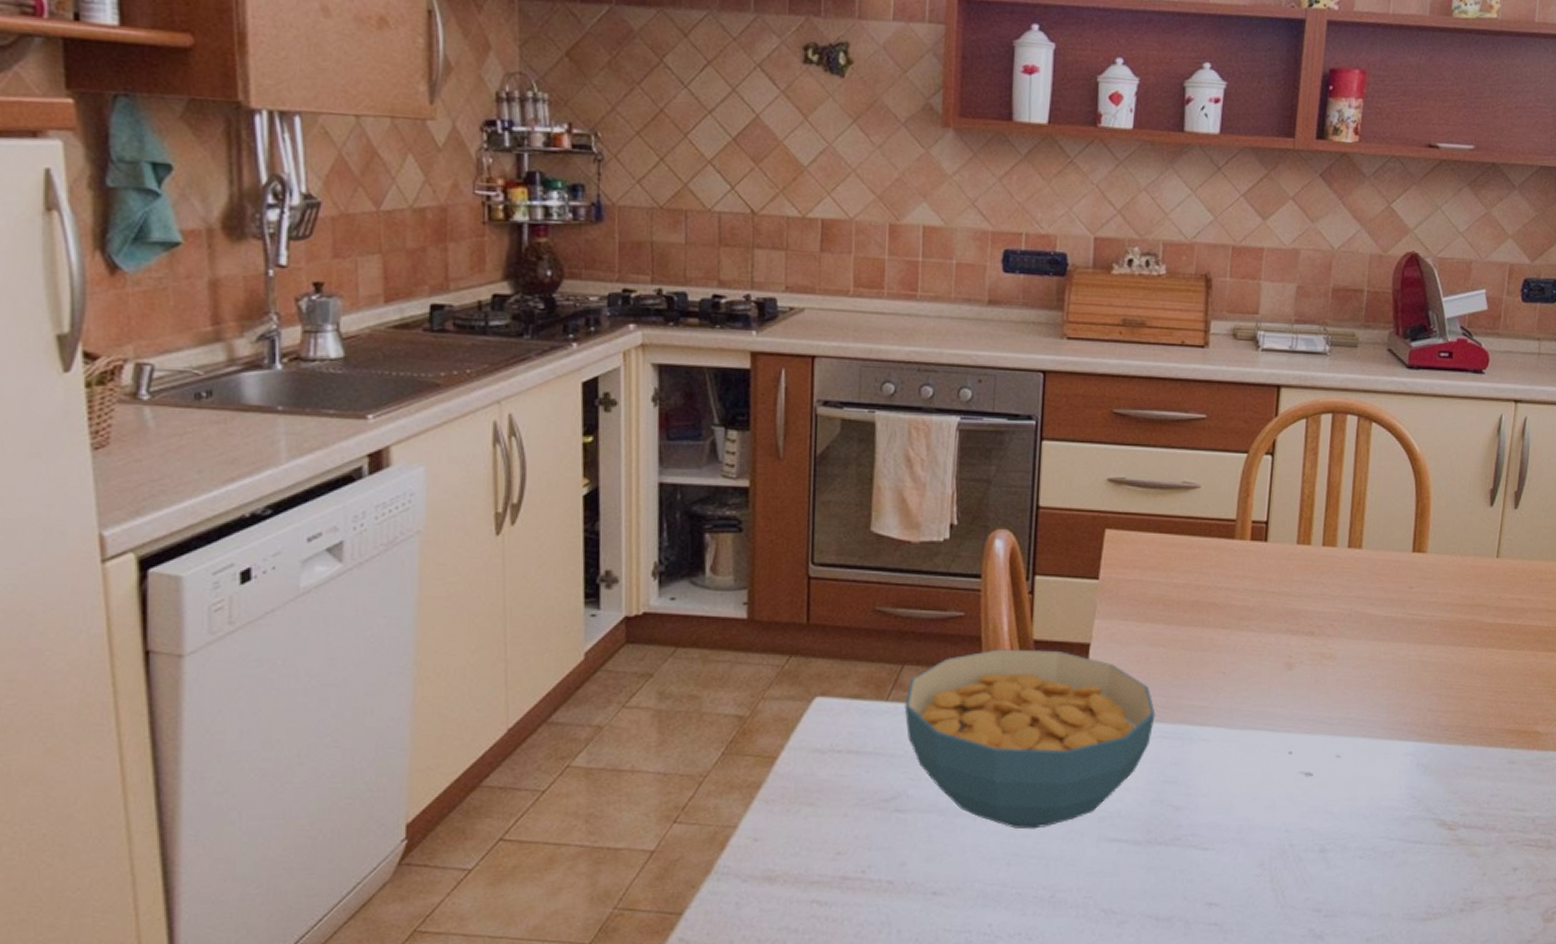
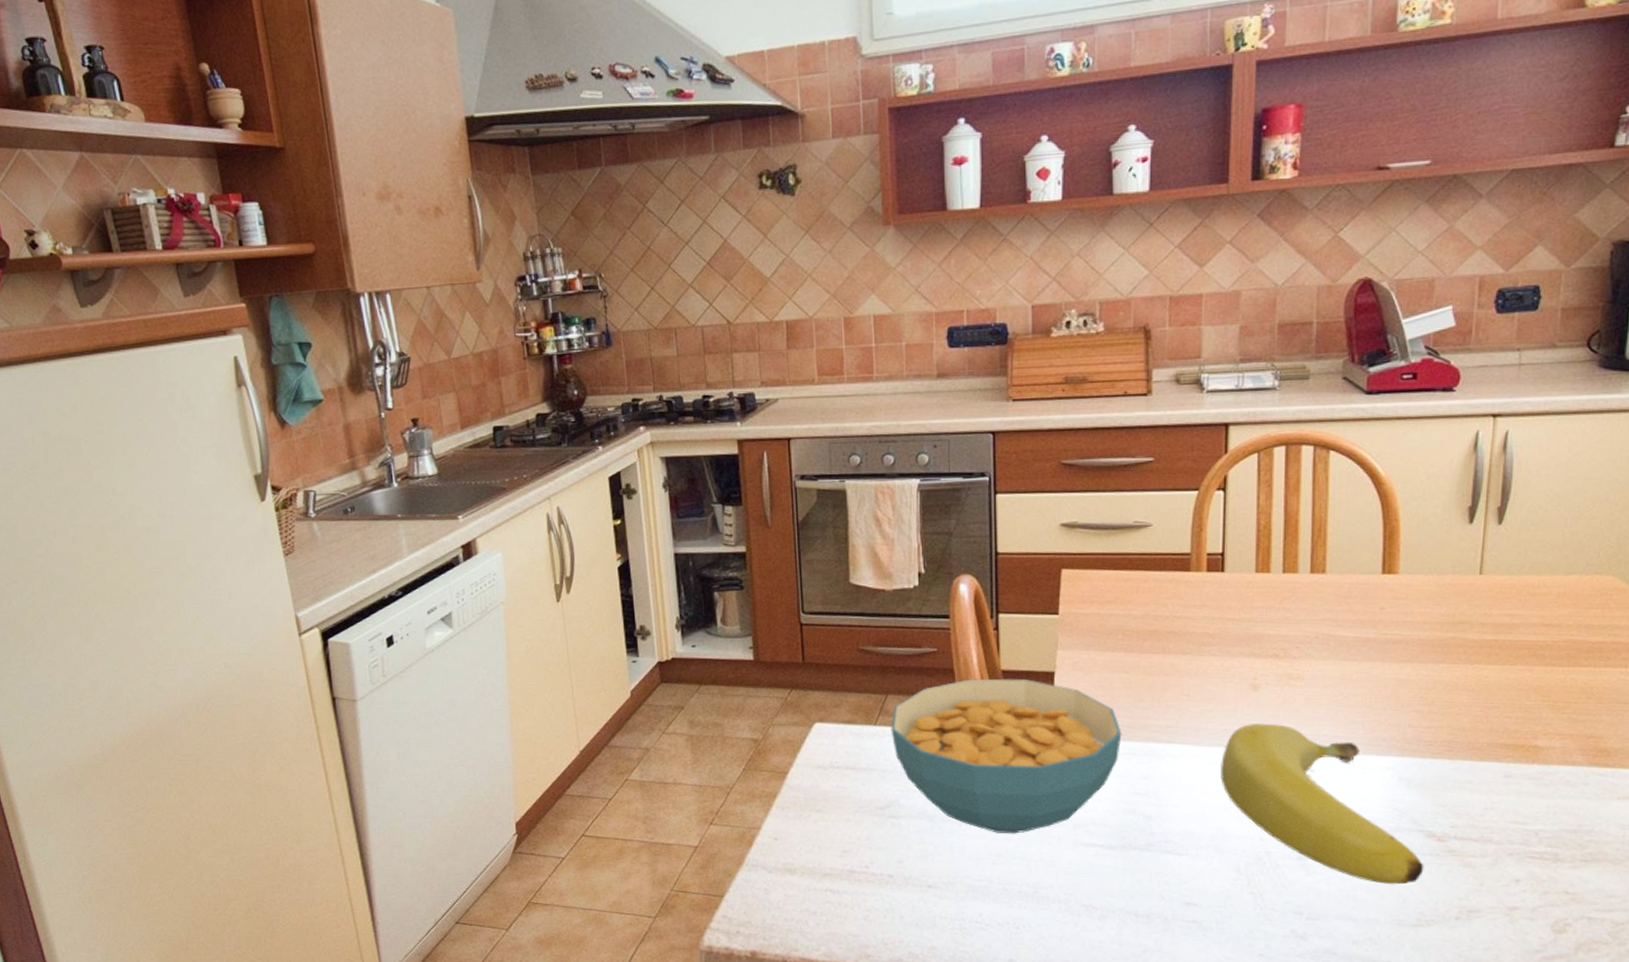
banana: none [1251,705,1435,877] -> present [1221,723,1424,885]

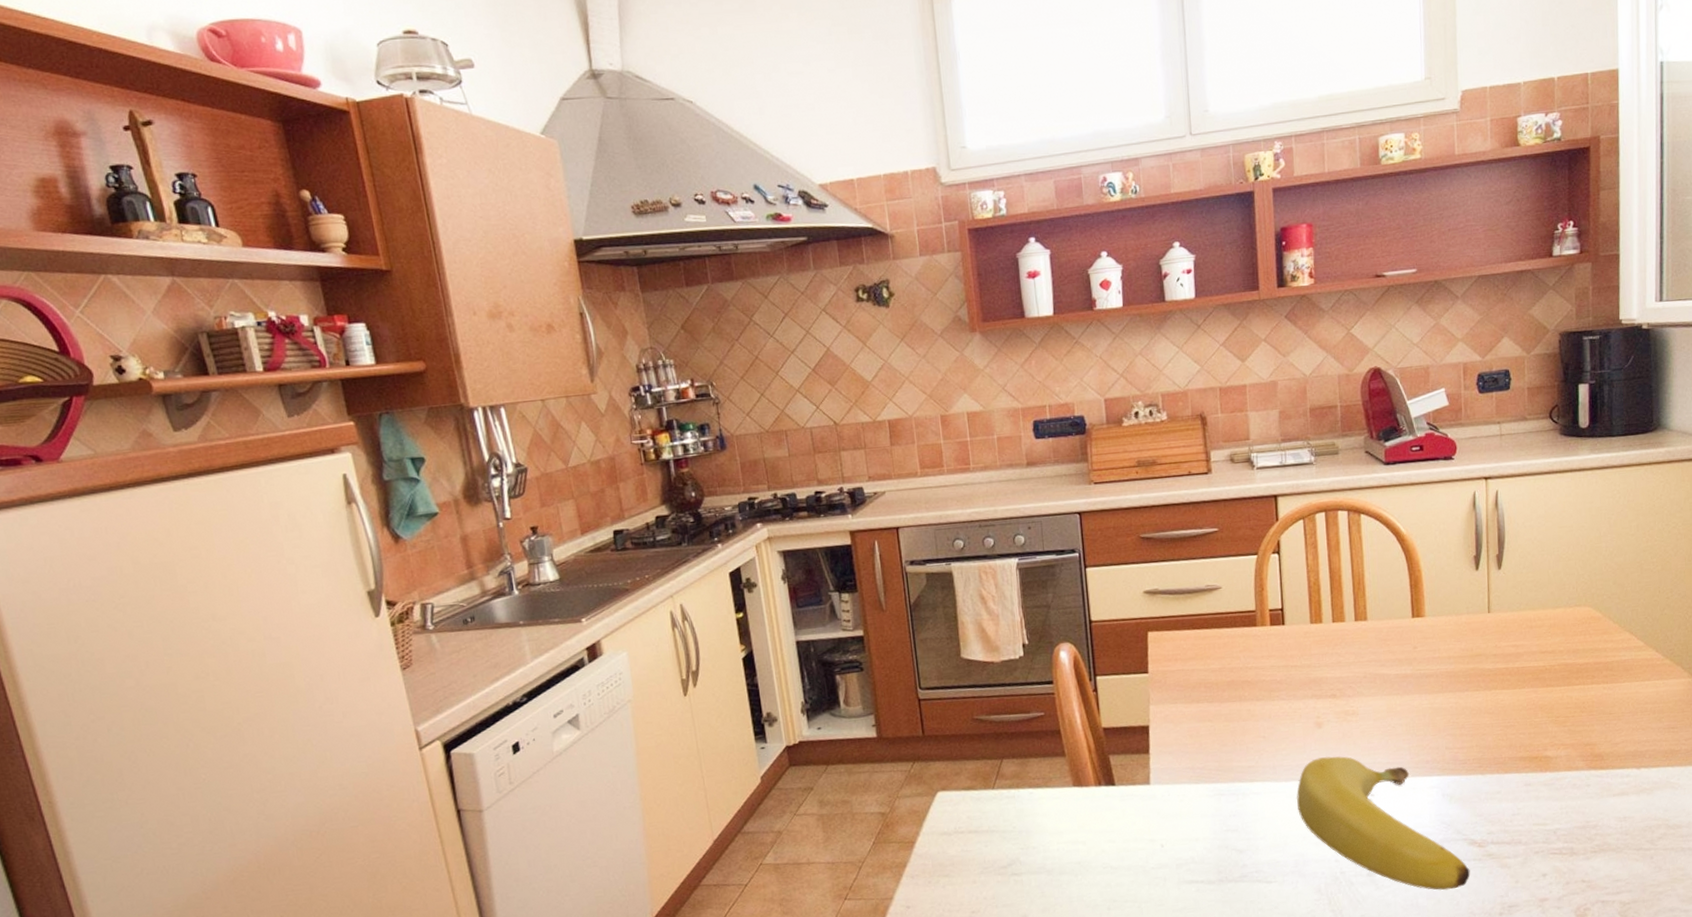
cereal bowl: present [891,677,1122,834] -> none [1007,734,1212,880]

